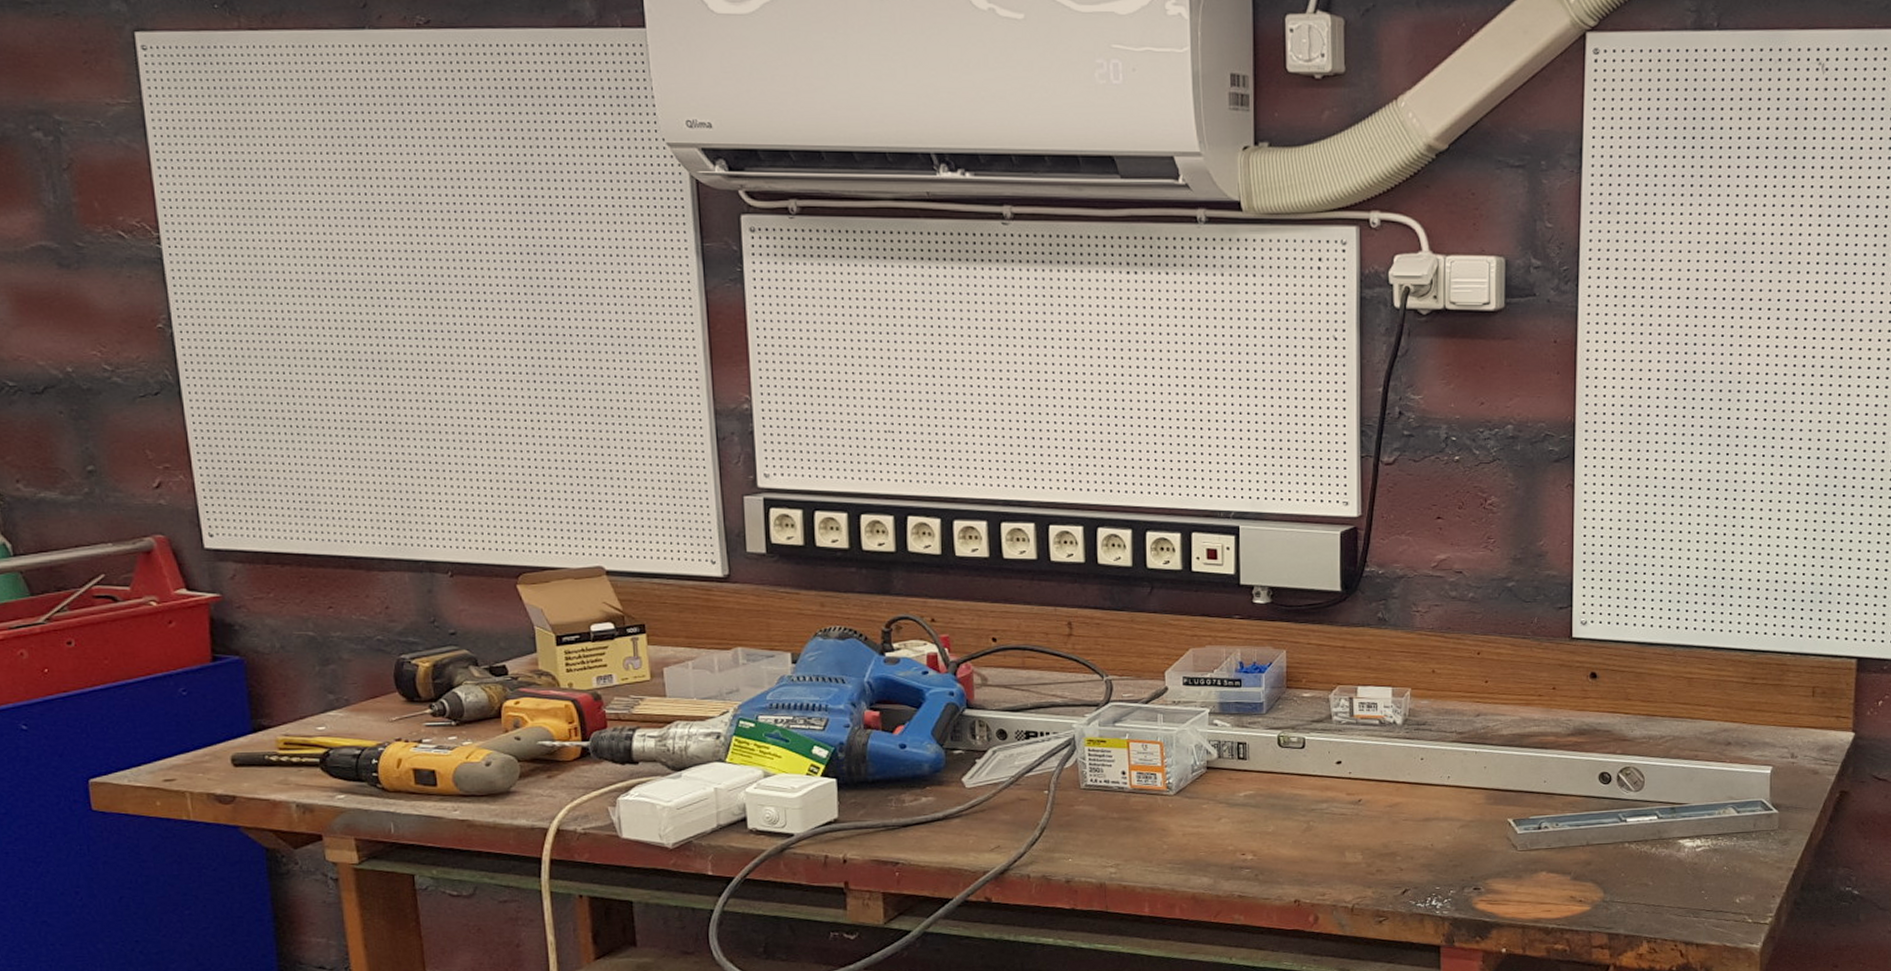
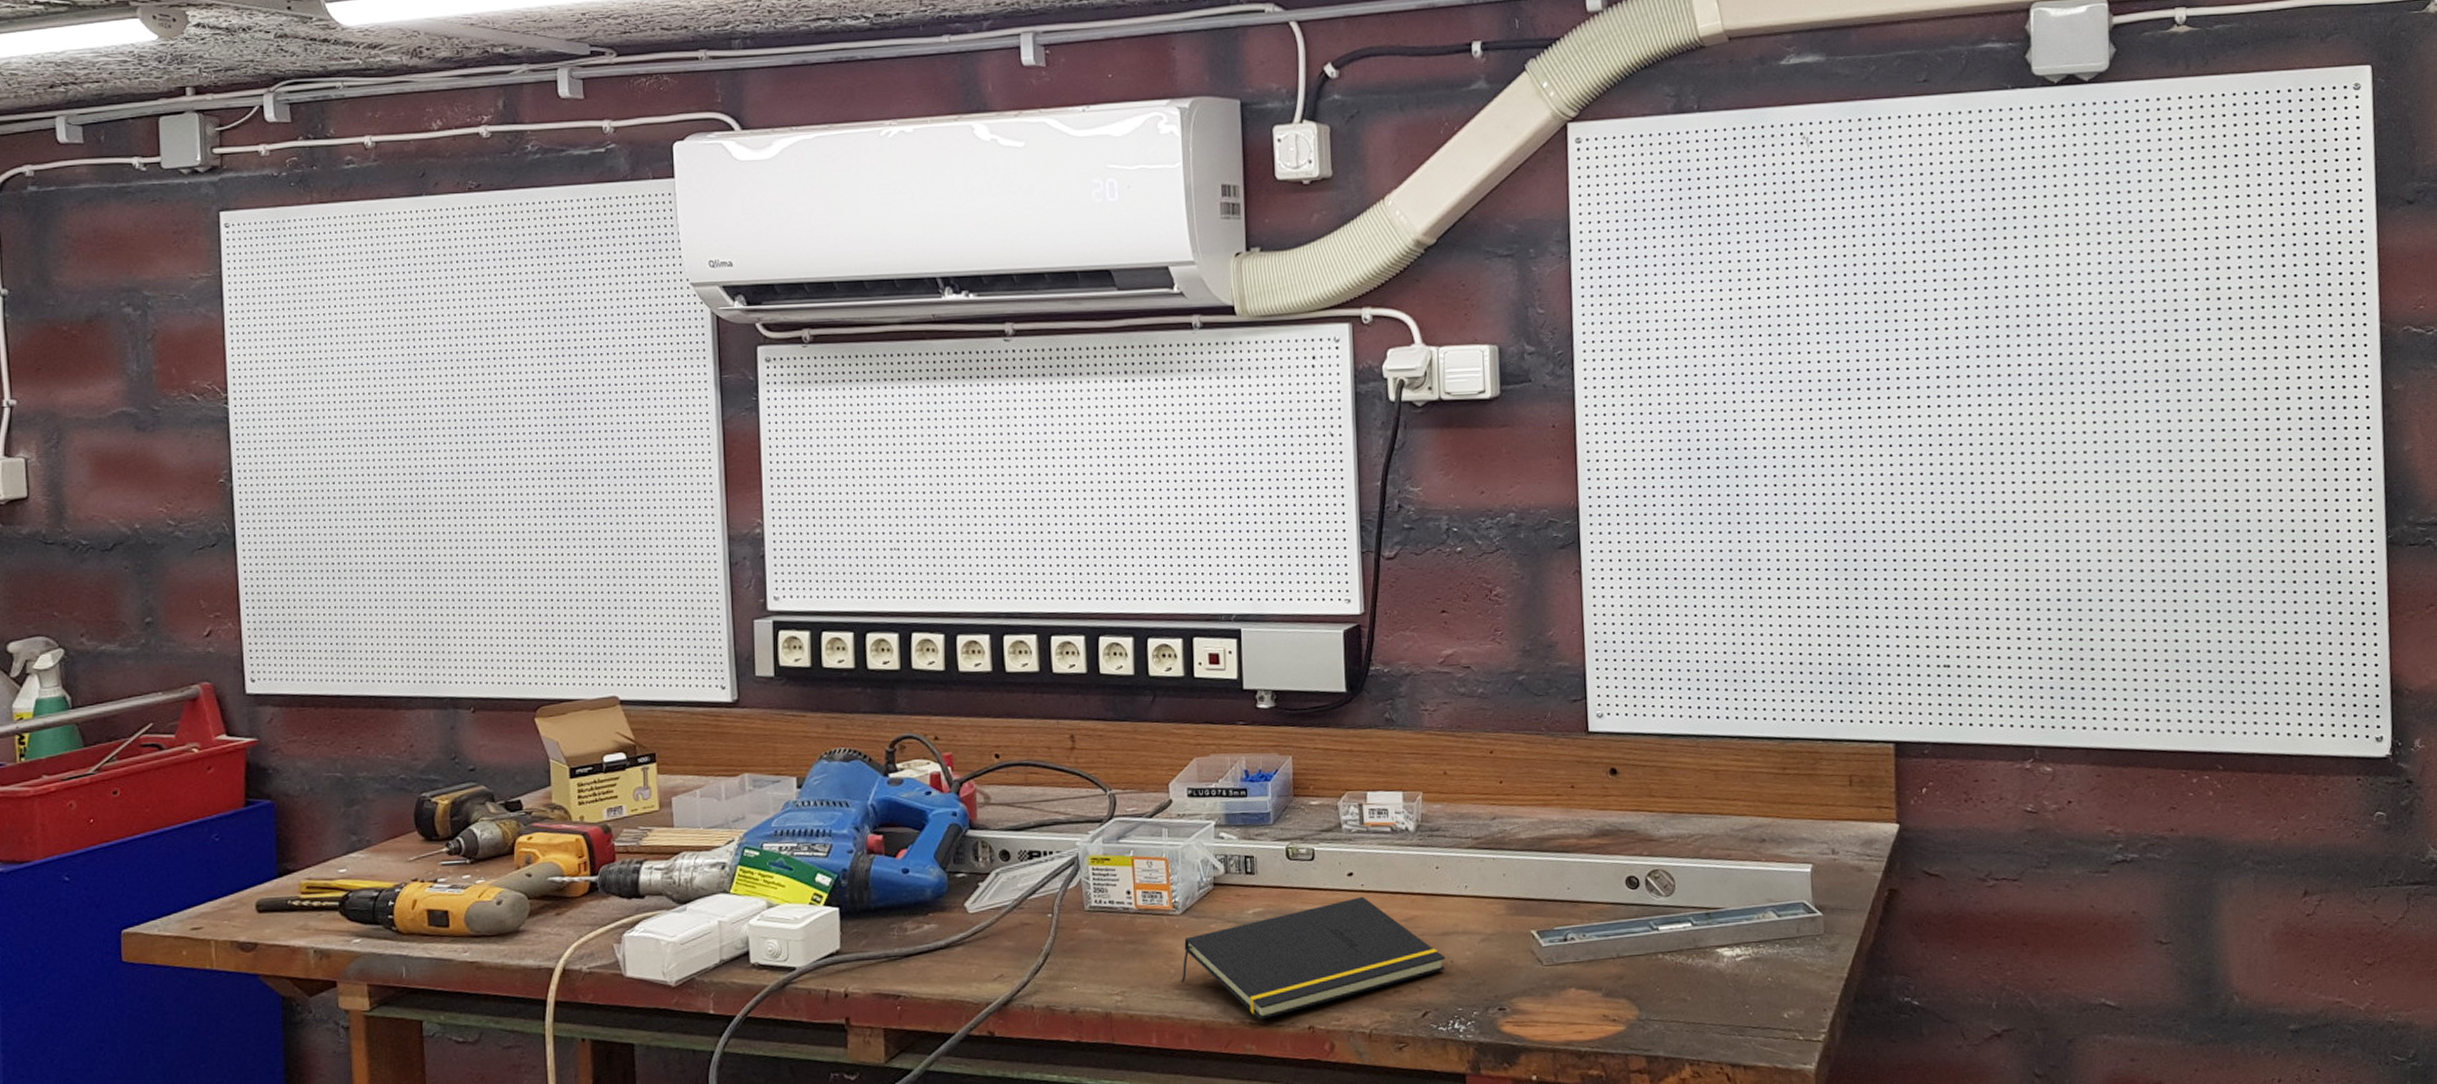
notepad: none [1174,783,1426,893] -> present [1182,896,1446,1020]

